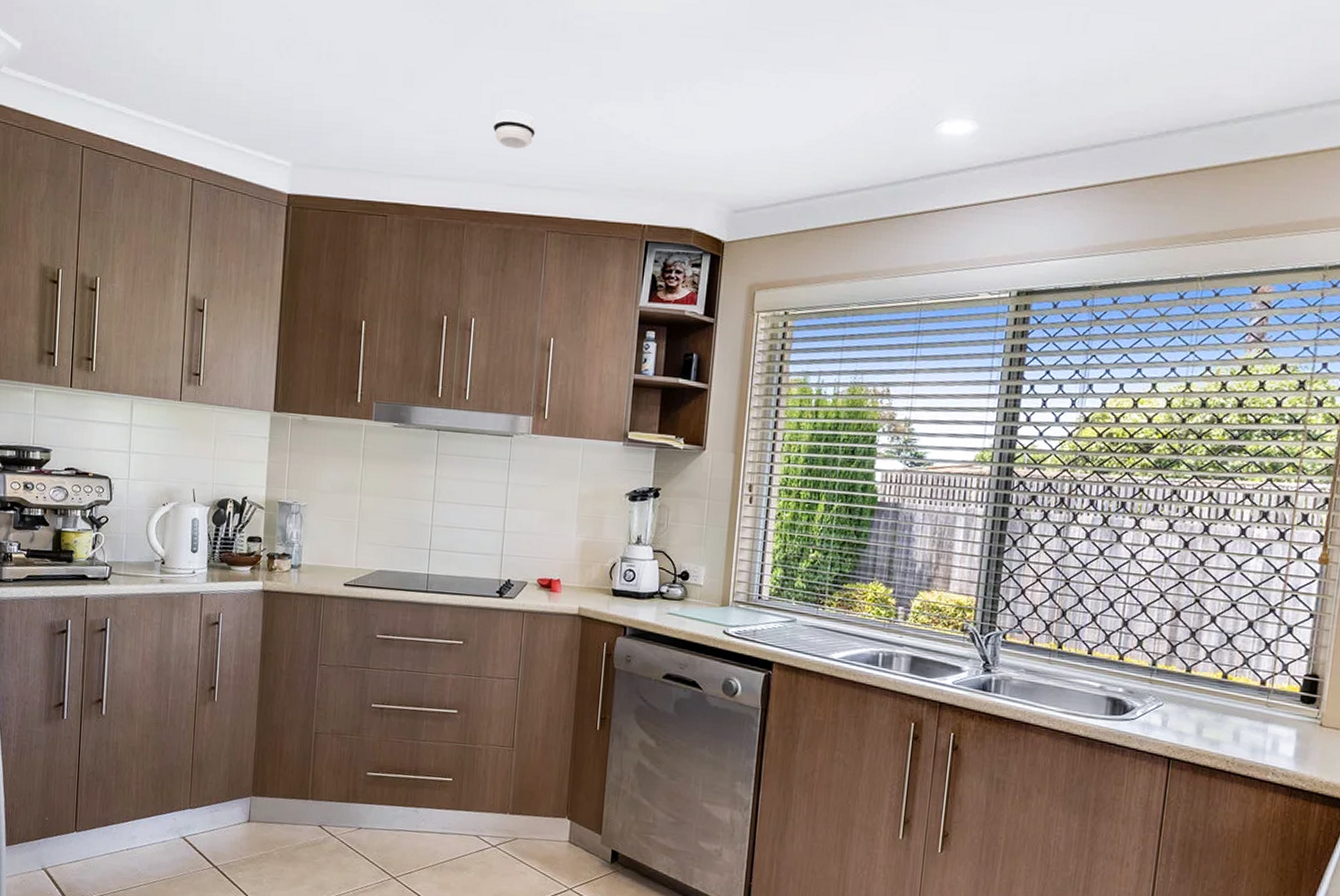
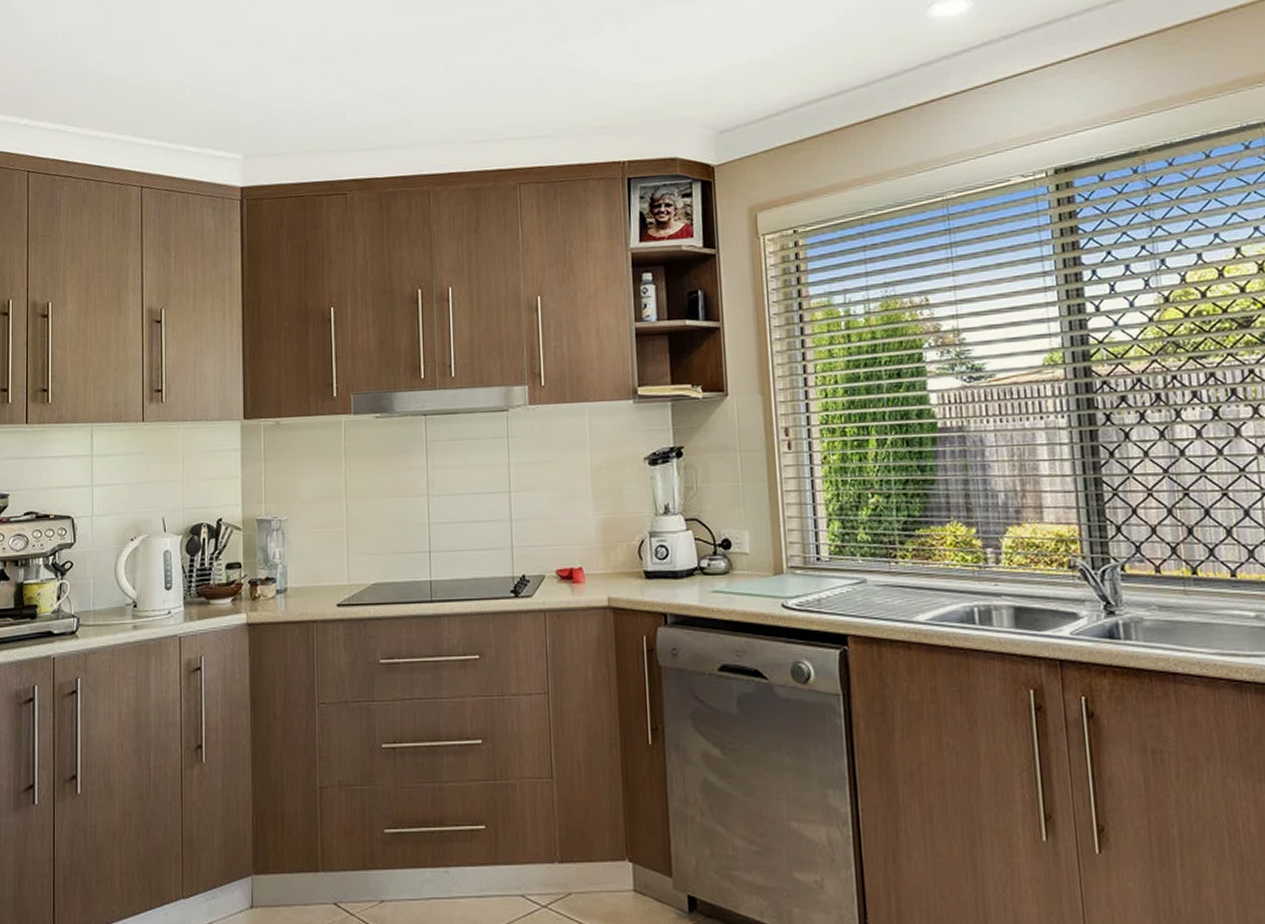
smoke detector: present [492,109,536,149] -> none [448,65,495,105]

